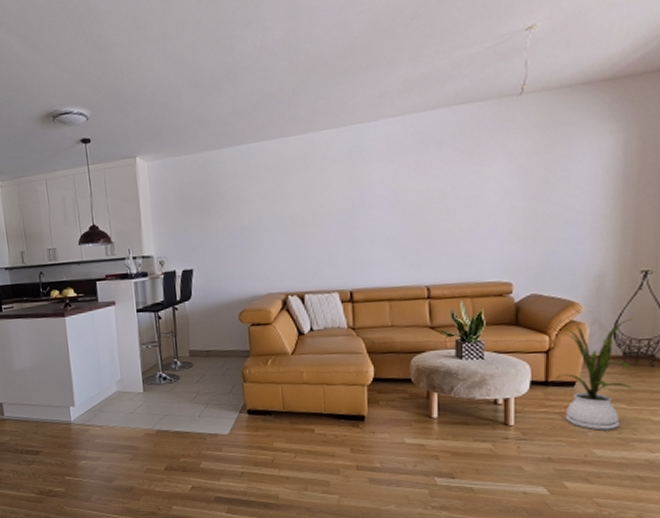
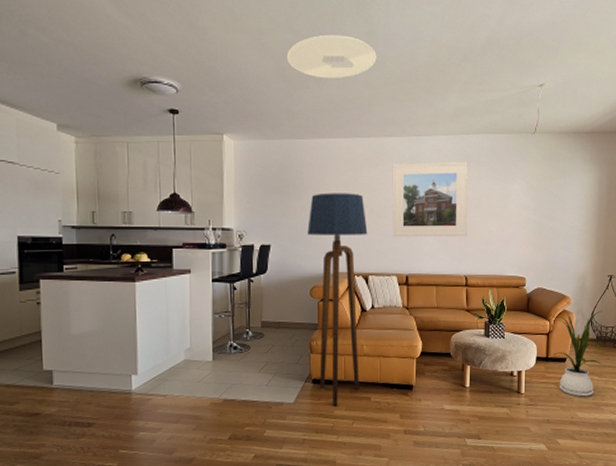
ceiling light: none [195,19,301,76] -> present [286,34,377,78]
floor lamp: none [231,202,301,439] -> present [307,193,368,407]
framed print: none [327,146,427,248] -> present [392,162,468,238]

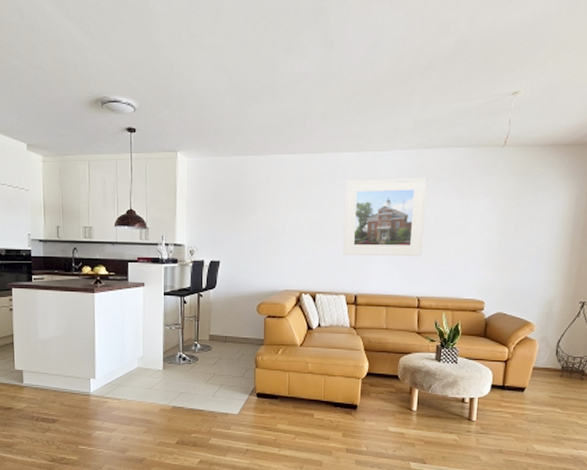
ceiling light: present [286,34,377,78] -> none [240,47,333,92]
floor lamp: present [307,193,368,407] -> none [256,210,317,421]
house plant: present [554,310,604,397] -> none [511,339,572,429]

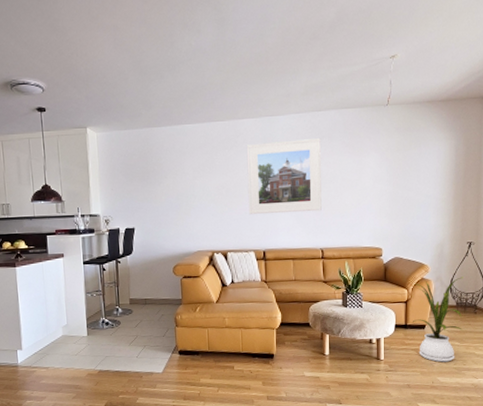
house plant: none [511,339,572,429] -> present [413,277,463,363]

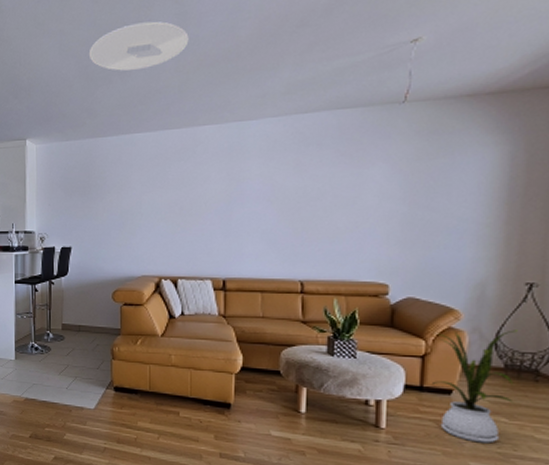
ceiling light: none [141,24,227,67] -> present [88,21,189,71]
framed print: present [246,138,322,215] -> none [206,146,305,237]

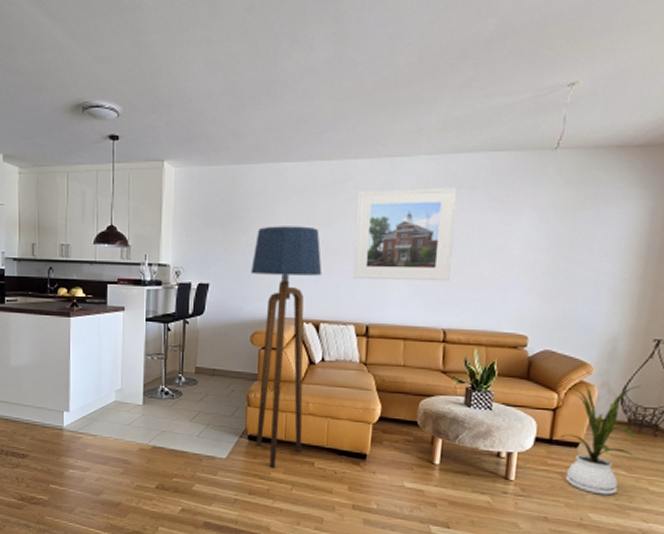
ceiling light: present [88,21,189,71] -> none [237,38,346,91]
floor lamp: none [110,190,177,418] -> present [251,226,322,468]
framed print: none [206,146,305,237] -> present [352,188,457,282]

